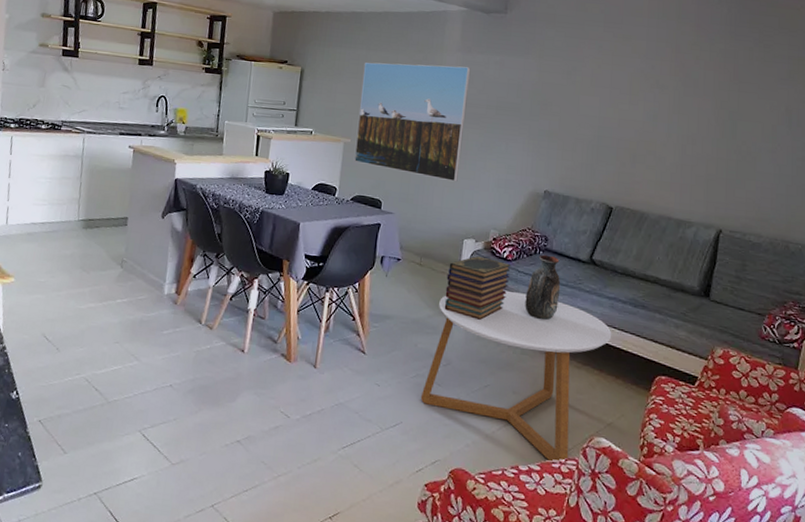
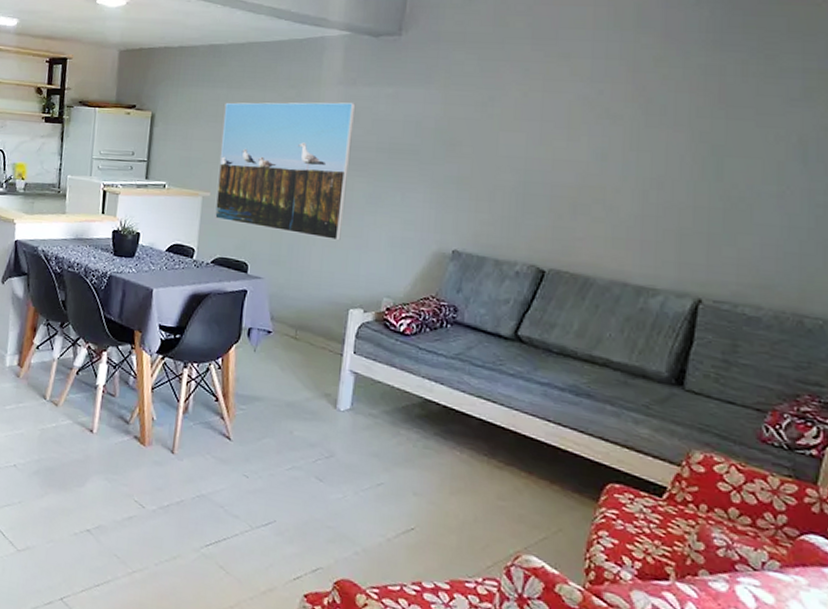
coffee table: present [420,290,612,464] -> none [297,371,545,582]
book stack: present [444,256,511,321] -> none [325,329,410,407]
decorative vase: present [525,254,561,321] -> none [428,328,475,409]

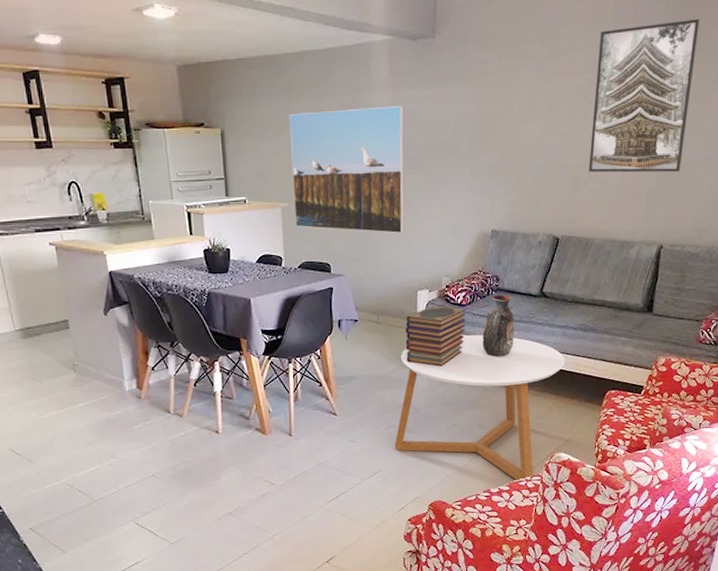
coffee table: none [297,371,545,582] -> present [394,334,565,482]
book stack: none [325,329,410,407] -> present [405,305,466,367]
decorative vase: none [428,328,475,409] -> present [482,294,515,358]
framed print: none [592,27,763,208] -> present [589,19,700,173]

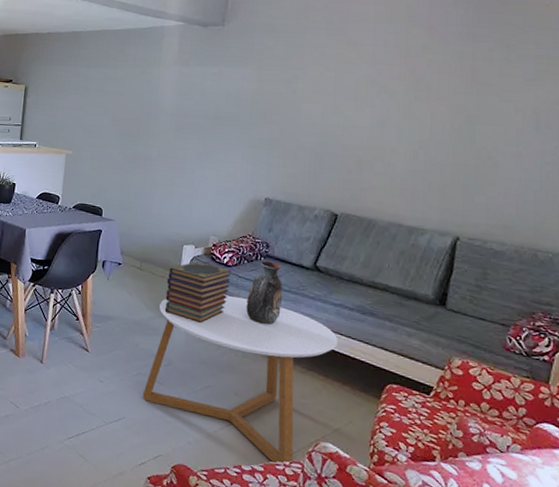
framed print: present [289,106,405,234] -> none [76,78,189,191]
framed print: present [589,19,700,173] -> none [374,23,505,165]

